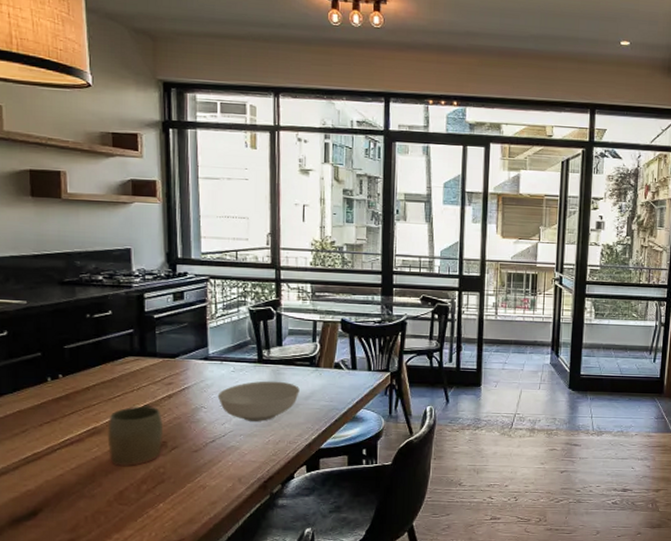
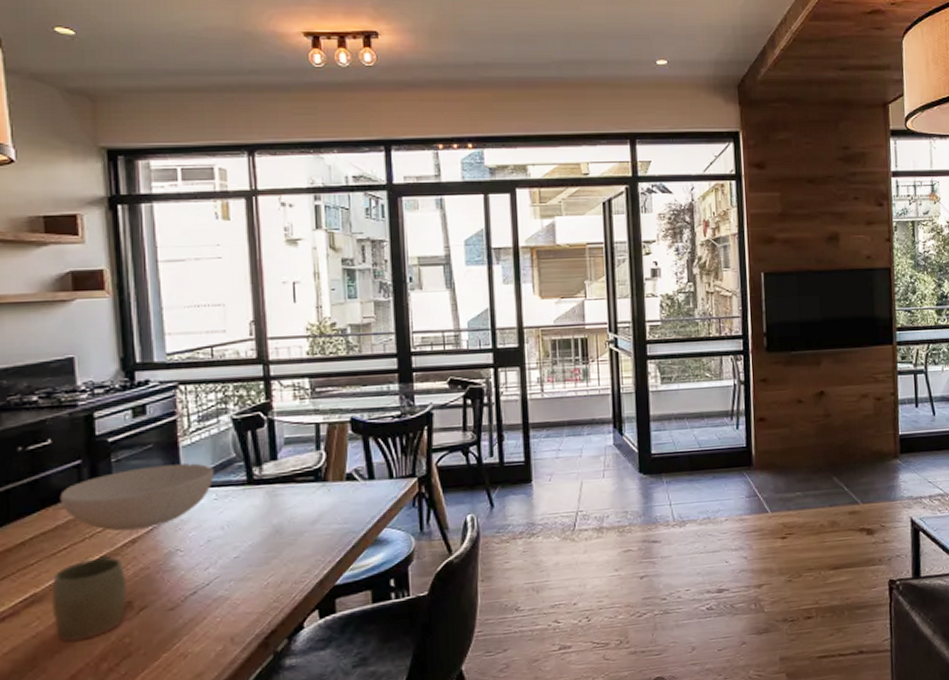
bowl: none [116,340,233,388] -> present [59,463,214,531]
bowl: present [217,381,300,421] -> none [197,505,304,562]

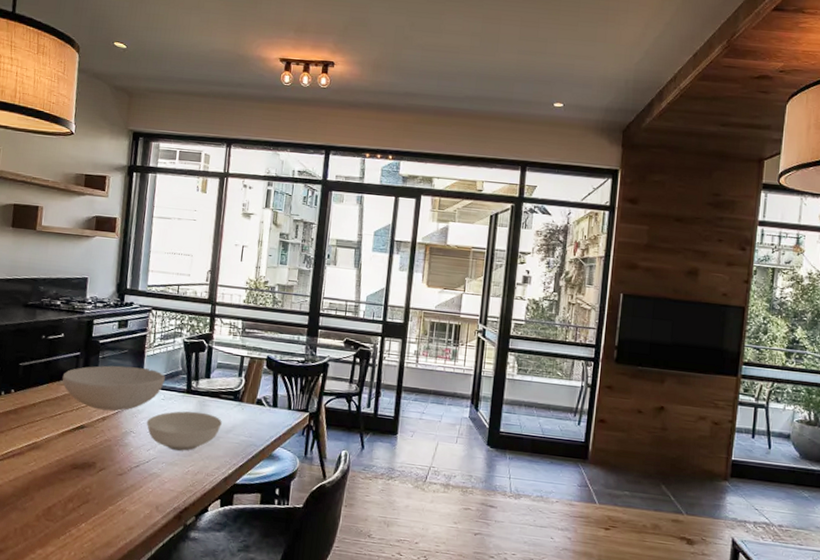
mug: present [51,557,128,641] -> none [44,425,95,483]
bowl: none [197,505,304,562] -> present [146,411,222,451]

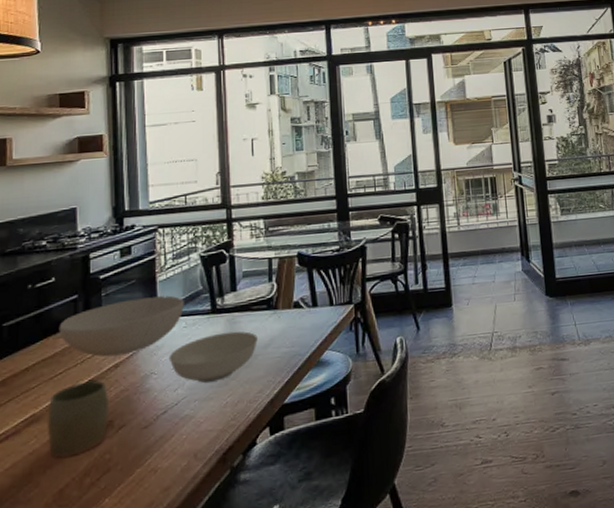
mug: none [44,425,95,483] -> present [47,380,110,458]

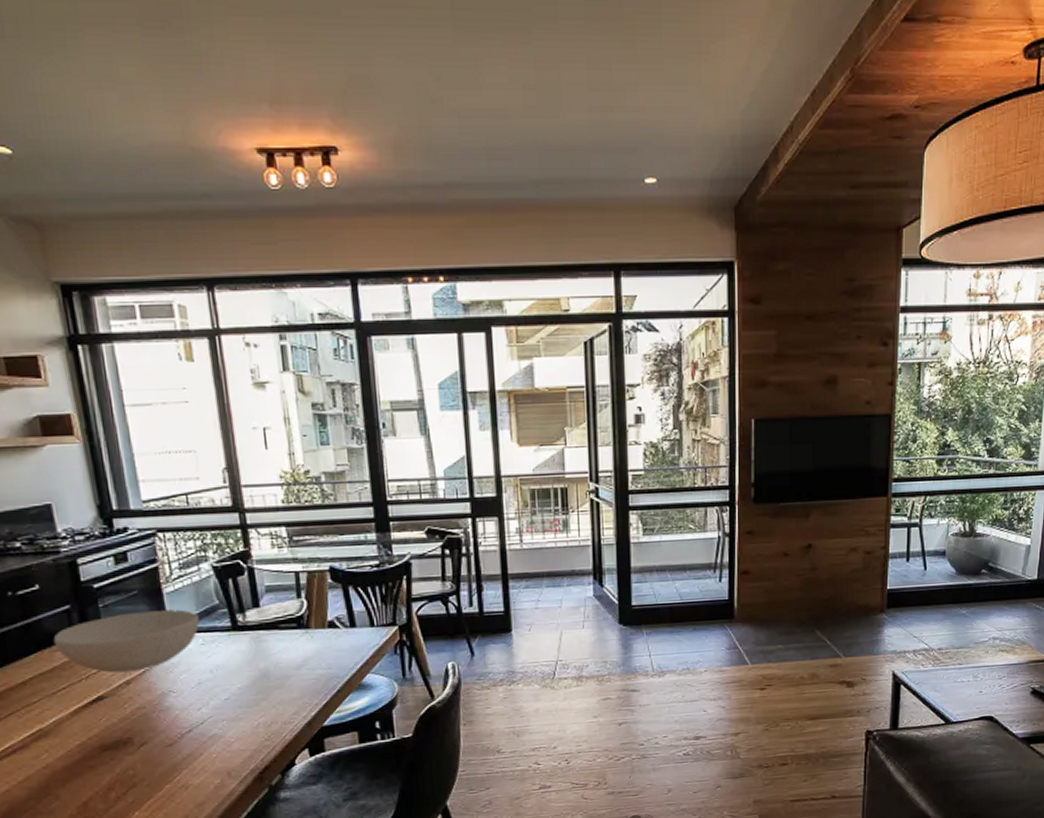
mug: present [47,380,110,458] -> none [55,697,128,772]
bowl: present [168,331,258,383] -> none [187,650,289,703]

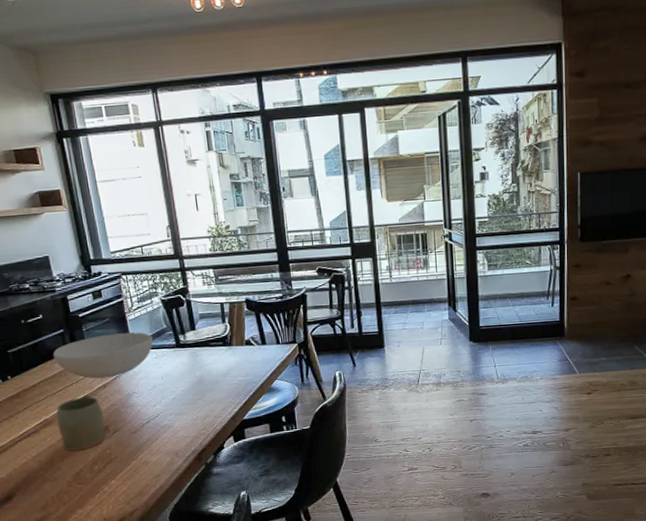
mug: none [55,697,128,772] -> present [56,396,106,451]

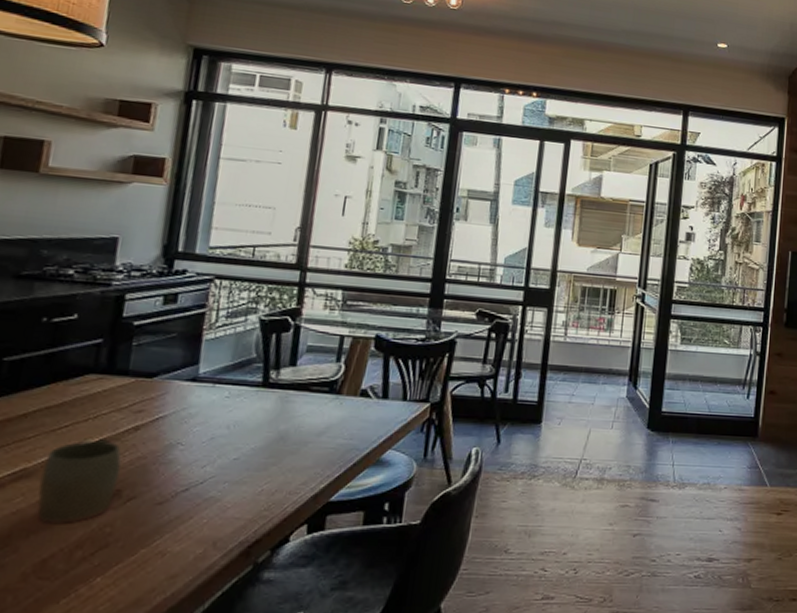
bowl: present [52,332,153,379] -> none [72,354,232,417]

